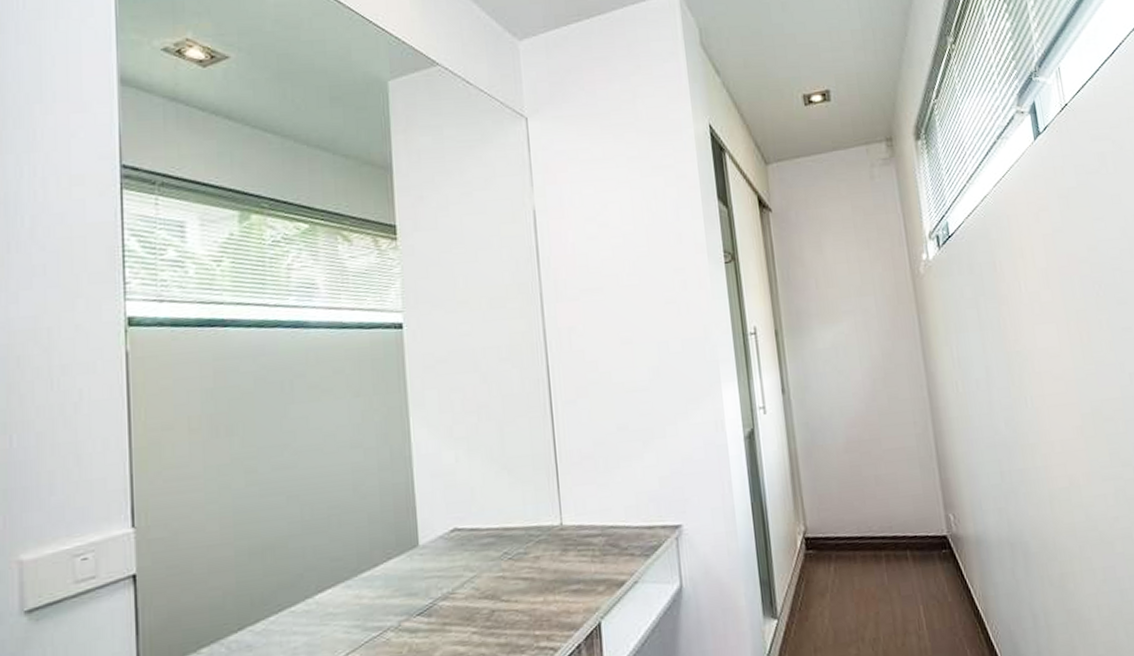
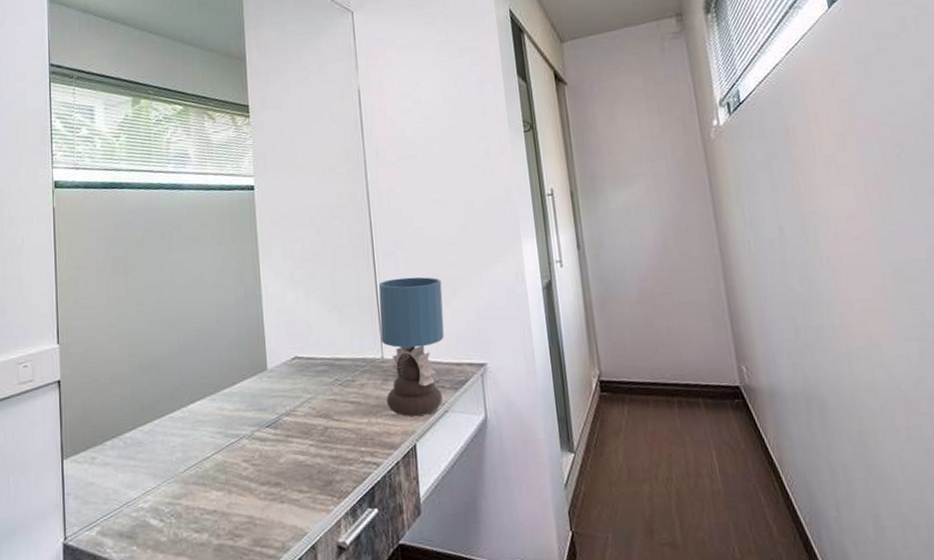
table lamp: none [557,429,634,591] -> present [378,277,444,417]

